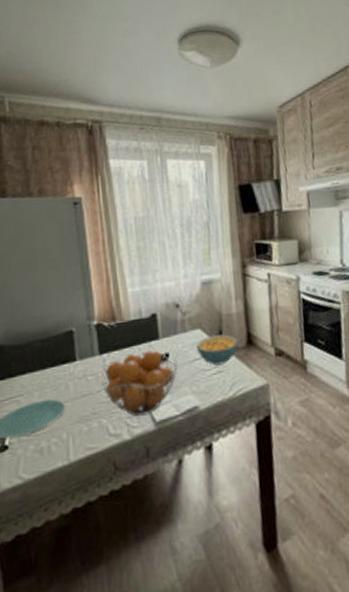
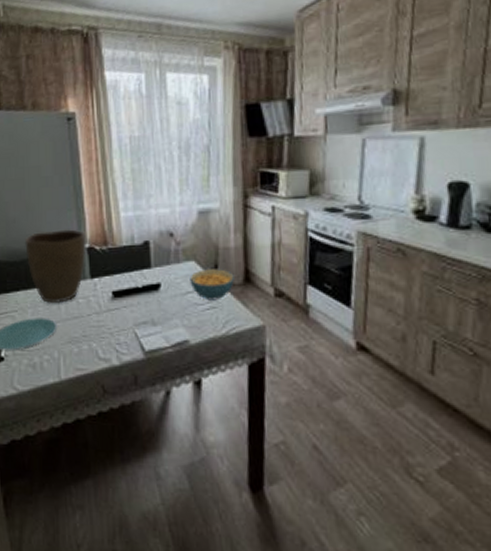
vase: none [31,307,94,385] -> present [25,229,86,304]
fruit basket: present [101,348,178,417] -> none [92,277,169,343]

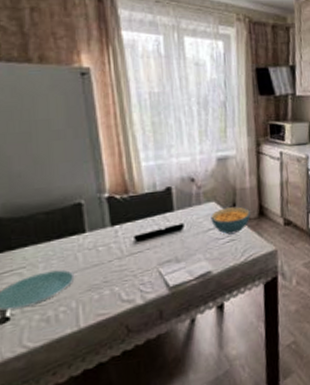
vase: present [25,229,86,304] -> none [33,180,105,256]

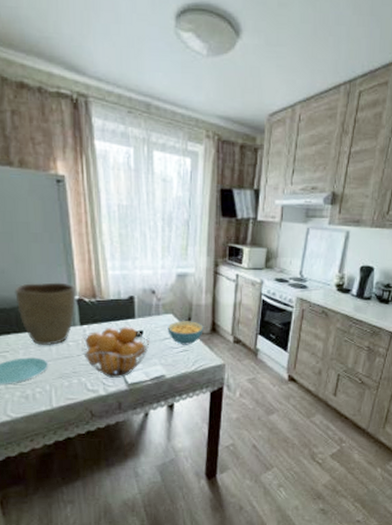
vase: none [33,180,105,256] -> present [15,282,76,346]
fruit basket: none [113,220,192,283] -> present [81,326,150,378]

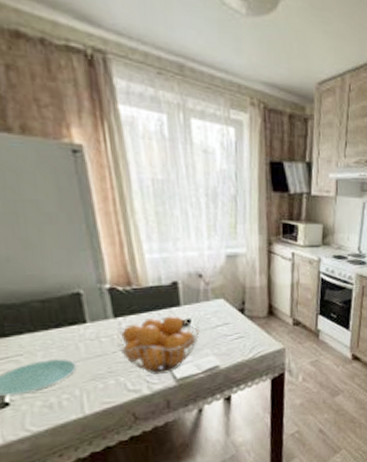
vase: present [15,282,76,346] -> none [25,270,106,346]
cereal bowl: present [167,321,203,345] -> none [219,305,260,332]

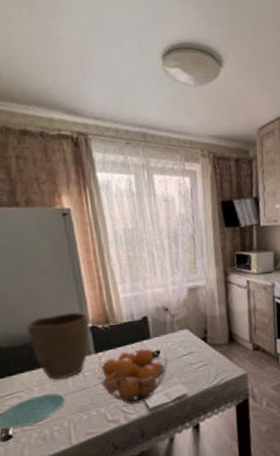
vase: none [25,270,106,346] -> present [27,312,89,381]

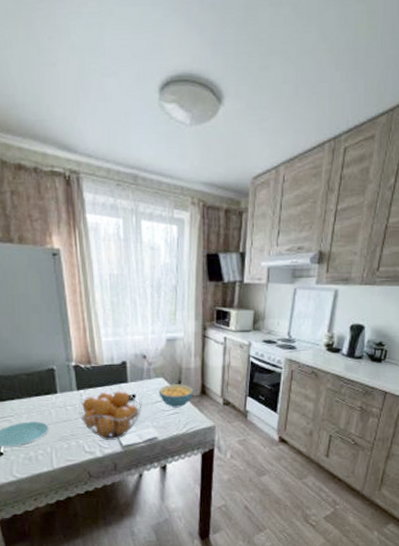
vase: present [27,312,89,381] -> none [17,350,73,411]
cereal bowl: none [184,333,221,360] -> present [159,384,193,408]

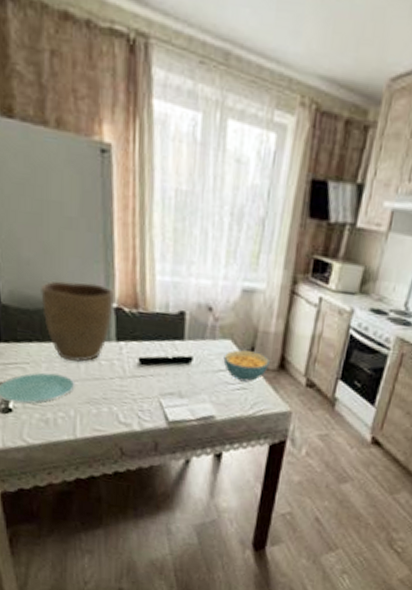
vase: none [17,350,73,411] -> present [41,280,114,362]
fruit basket: present [78,390,142,440] -> none [116,347,200,413]

